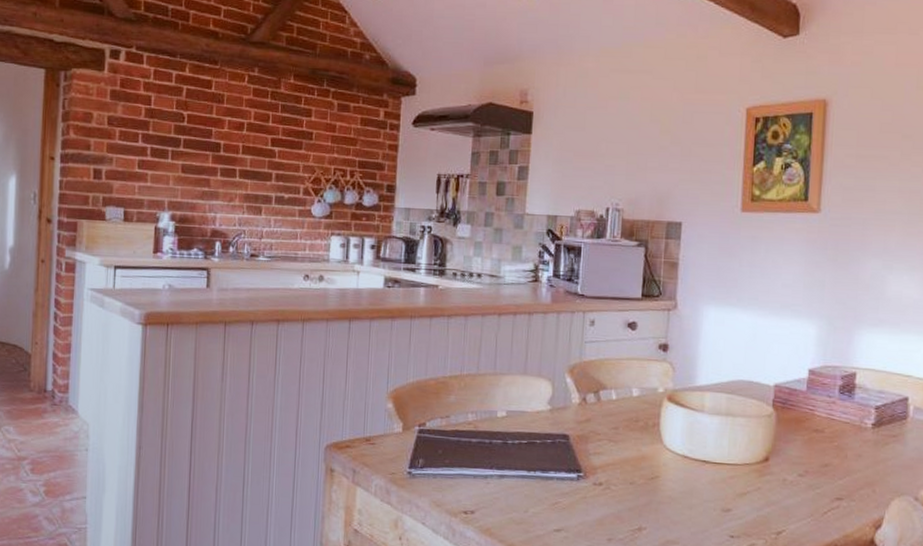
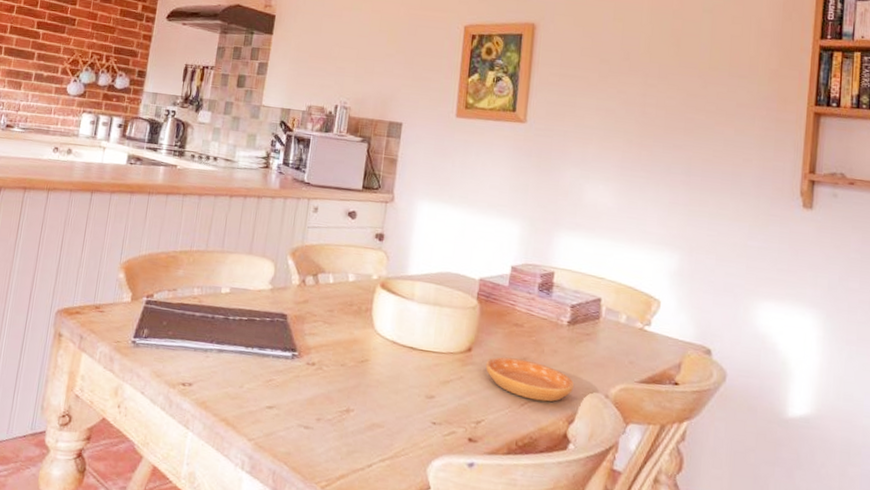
saucer: none [784,465,881,508] -> present [485,357,575,402]

